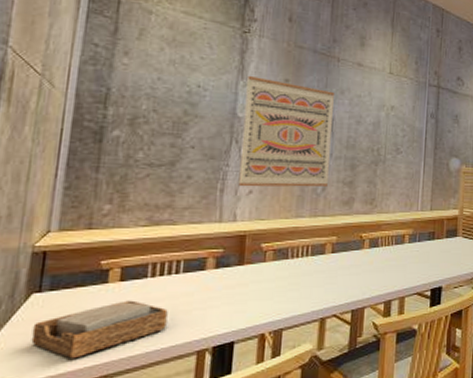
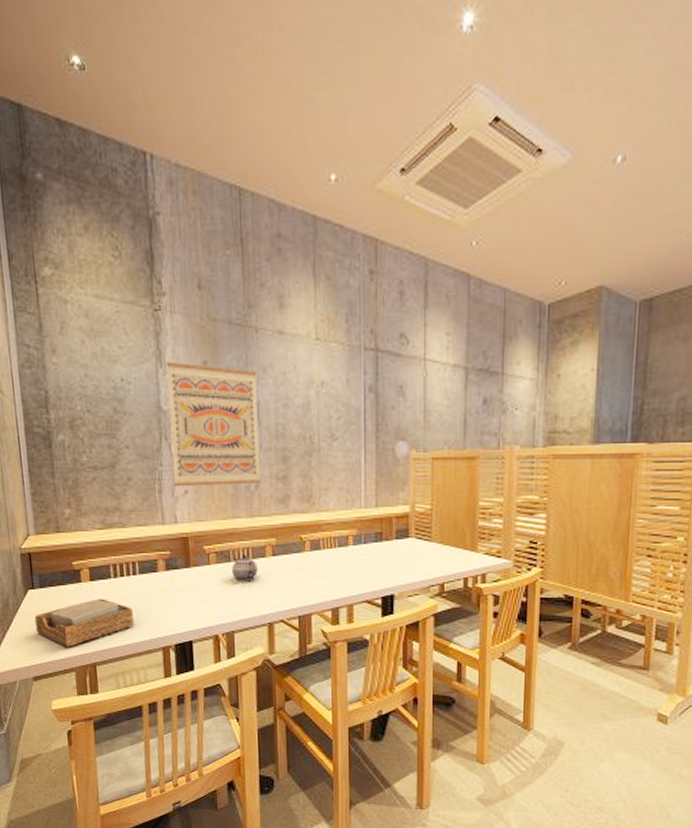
teapot: none [288,252,316,278] -> present [232,555,258,582]

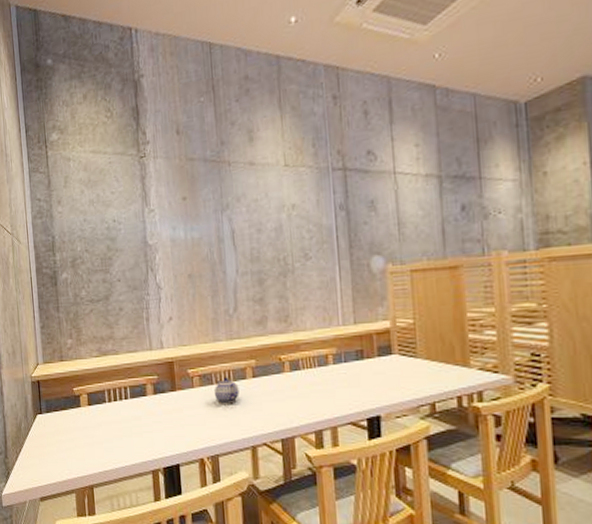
napkin holder: present [34,598,134,647] -> none [42,422,126,469]
wall art: present [166,361,262,487] -> none [151,200,240,314]

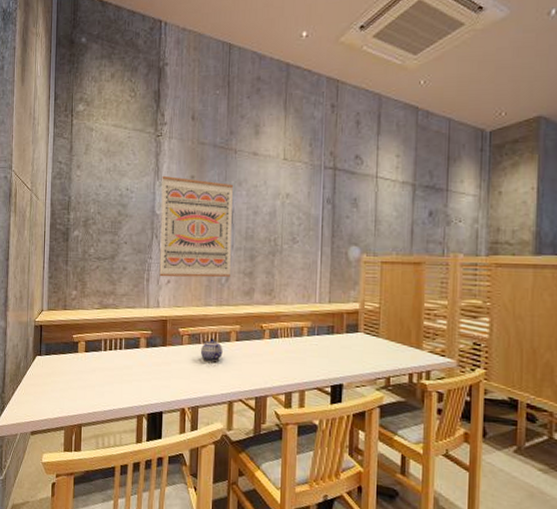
wall art: none [151,200,240,314] -> present [159,175,233,278]

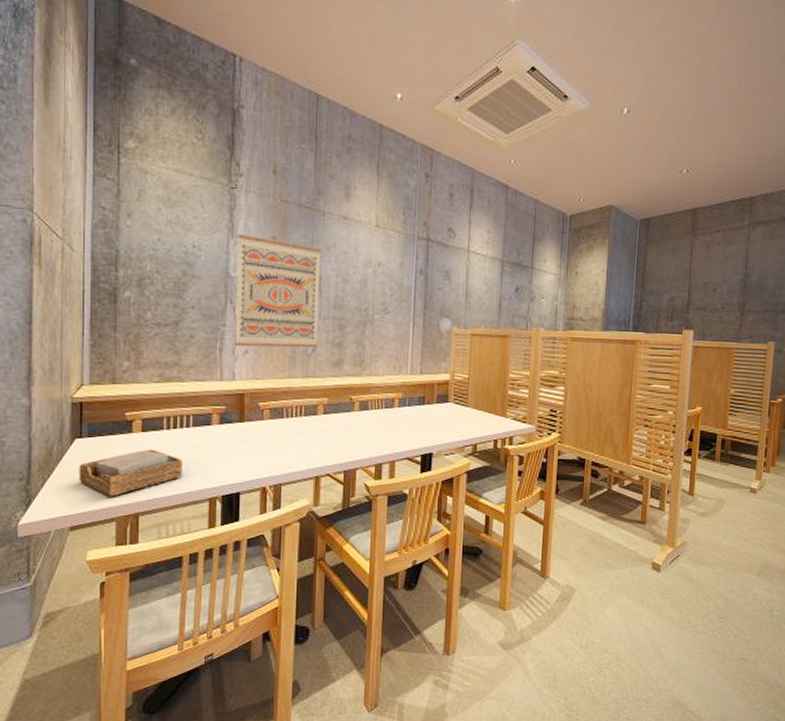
napkin holder: none [38,368,116,408] -> present [78,449,183,497]
teapot: present [201,338,223,362] -> none [284,412,309,437]

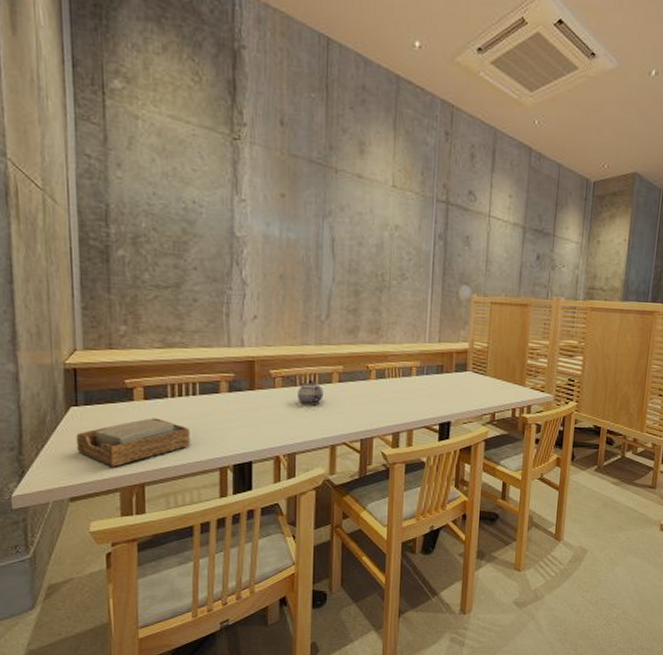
wall art: present [235,233,320,348] -> none [242,189,333,314]
teapot: none [284,412,309,437] -> present [298,380,324,406]

